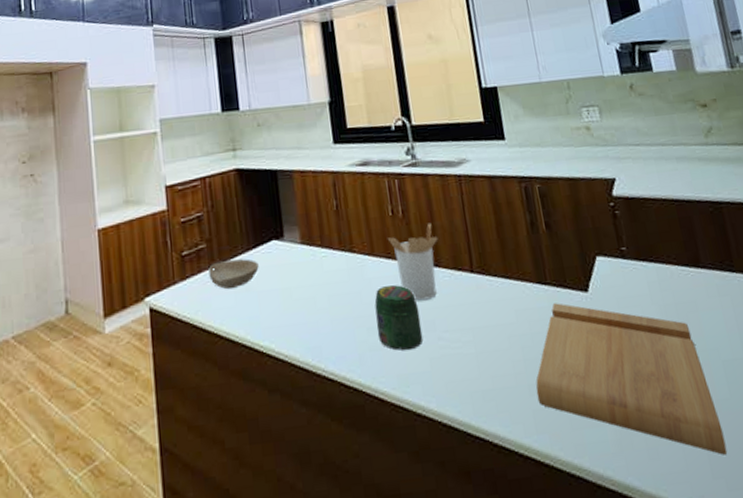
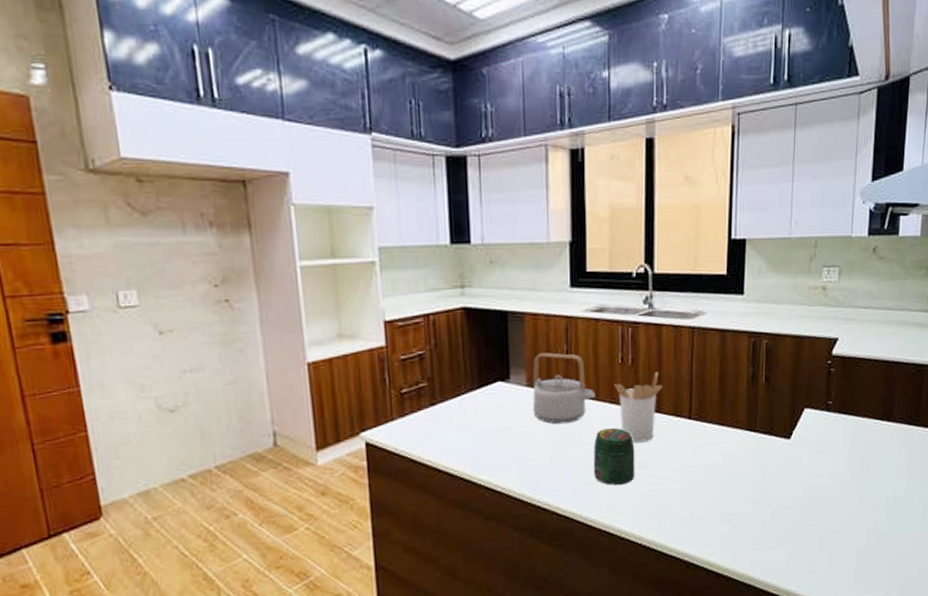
bowl: present [208,259,259,290] -> none [429,398,482,427]
teapot: none [305,208,370,283] -> present [532,353,595,424]
cutting board: present [535,303,728,455] -> none [728,448,873,568]

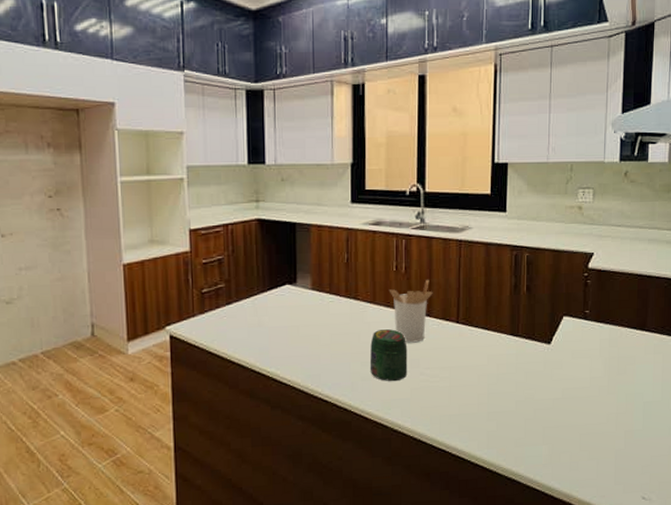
teapot: present [532,353,595,424] -> none [316,260,372,324]

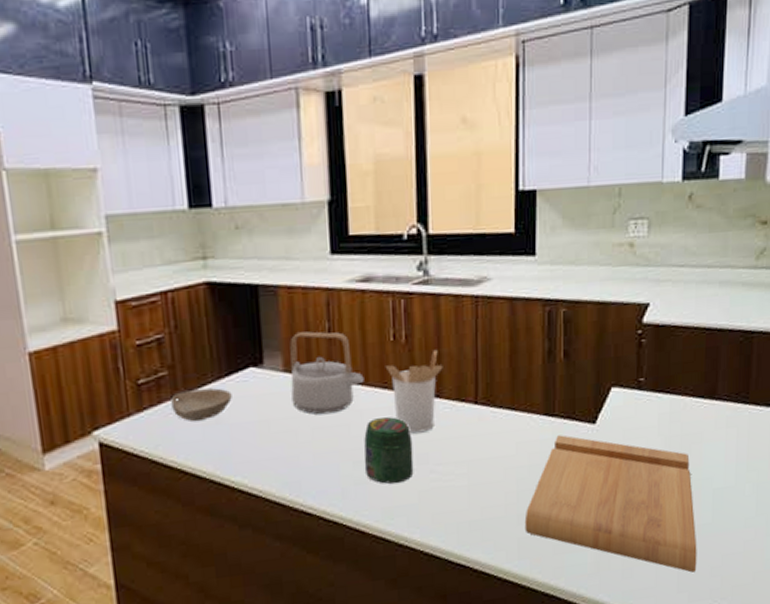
bowl: none [226,299,272,324] -> present [171,388,232,422]
teapot: none [316,260,372,324] -> present [290,331,364,415]
cutting board: none [493,351,631,469] -> present [524,435,697,573]

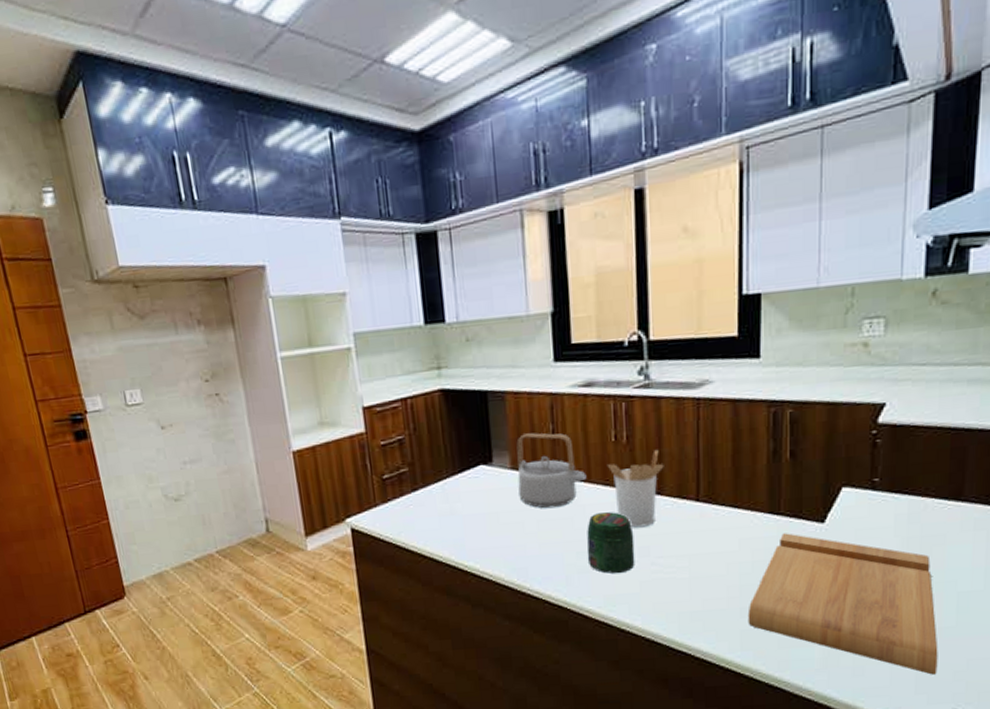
bowl: present [171,388,232,422] -> none [411,483,465,513]

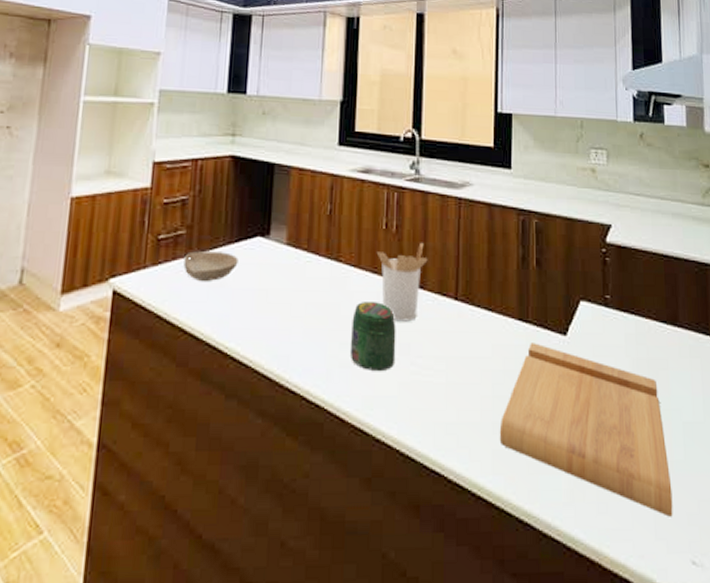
bowl: none [411,483,465,513] -> present [183,251,238,282]
teapot: present [516,433,587,509] -> none [291,210,357,291]

